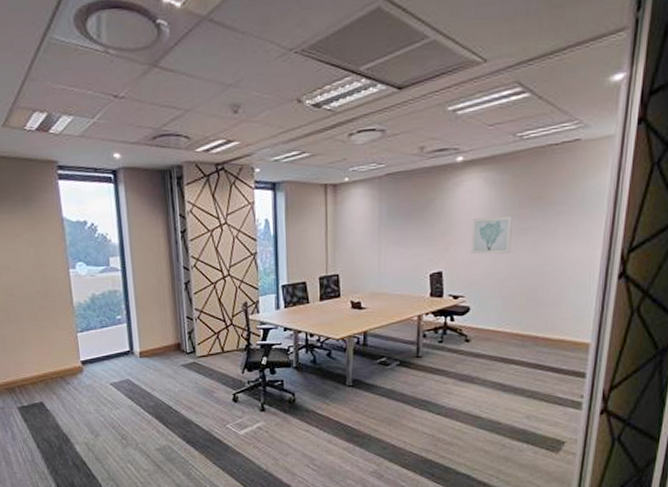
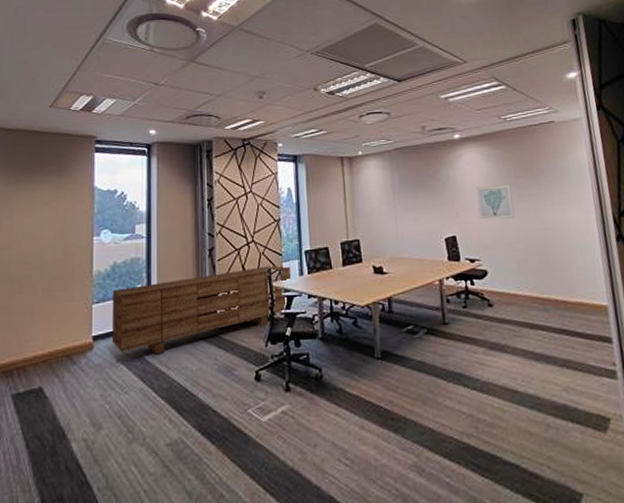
sideboard: none [94,299,267,378] -> present [111,265,291,355]

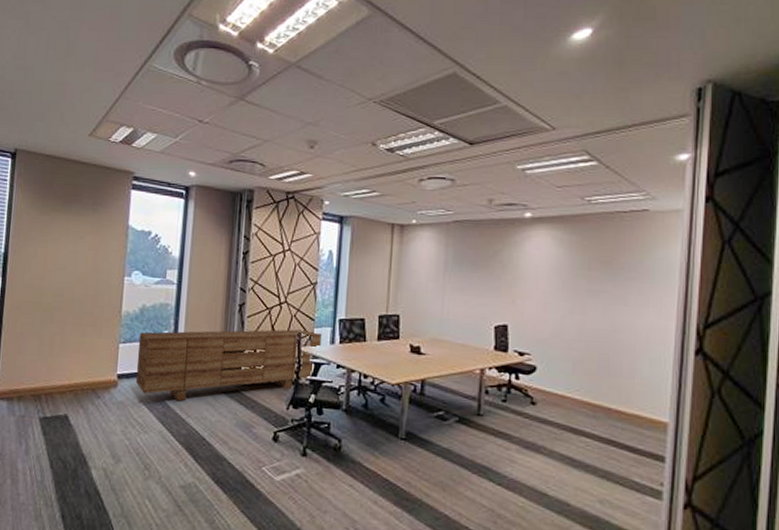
wall art: present [476,185,515,220] -> none [538,274,581,314]

